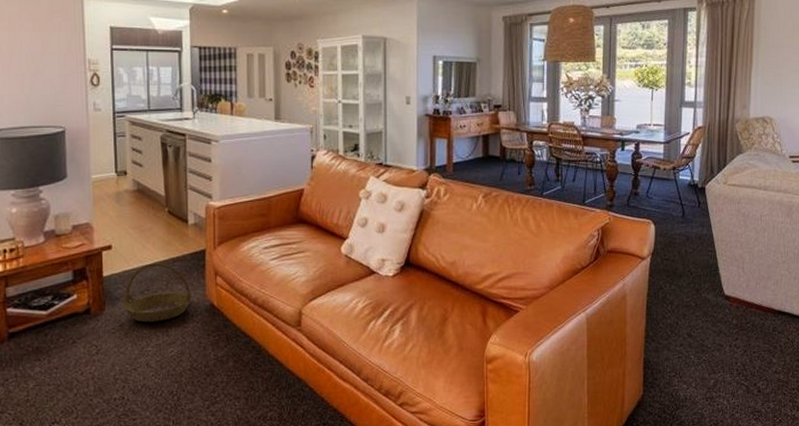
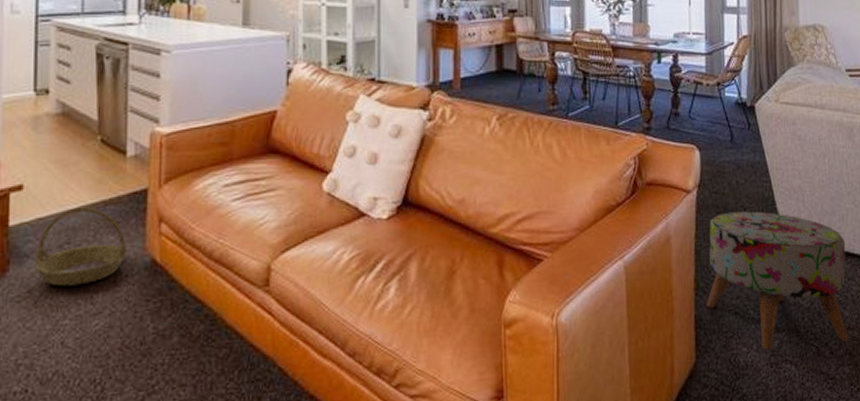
ottoman: none [654,275,778,388] -> present [706,211,849,351]

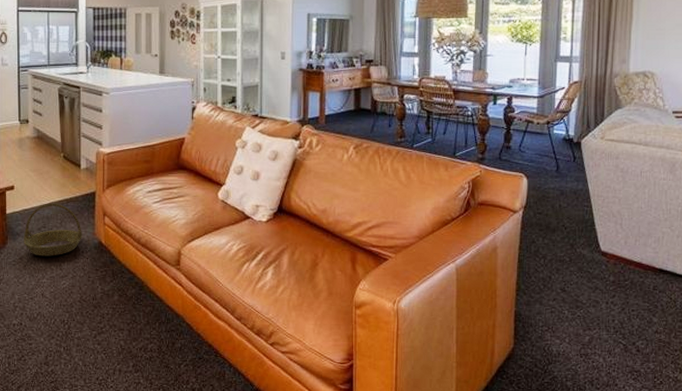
ottoman: present [706,211,849,351] -> none [525,230,659,344]

